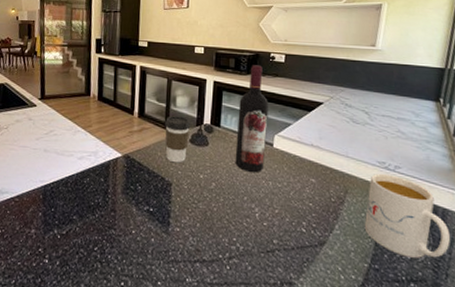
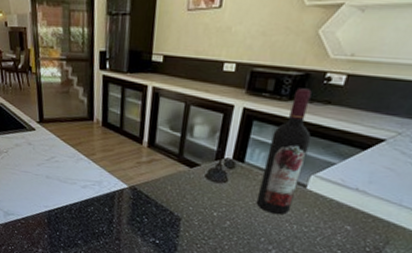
coffee cup: present [165,116,191,163] -> none [177,147,209,199]

